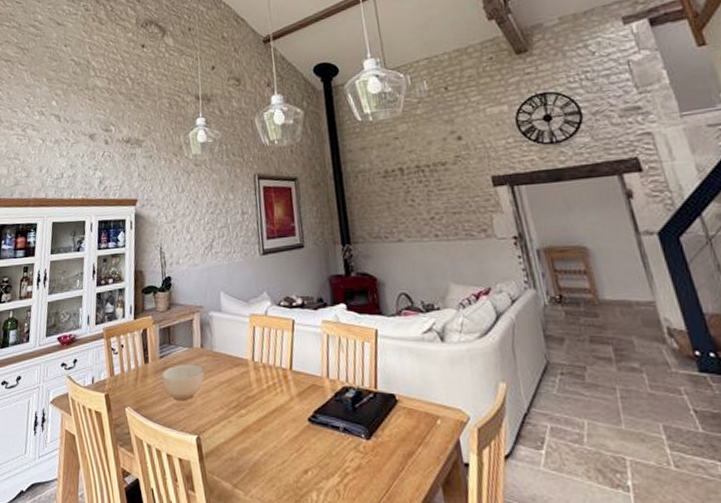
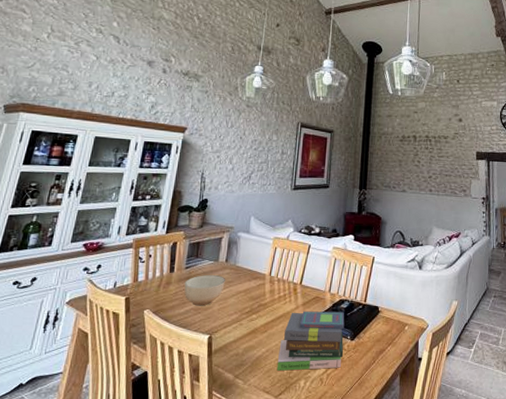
books: none [278,403,361,480] -> present [277,311,345,371]

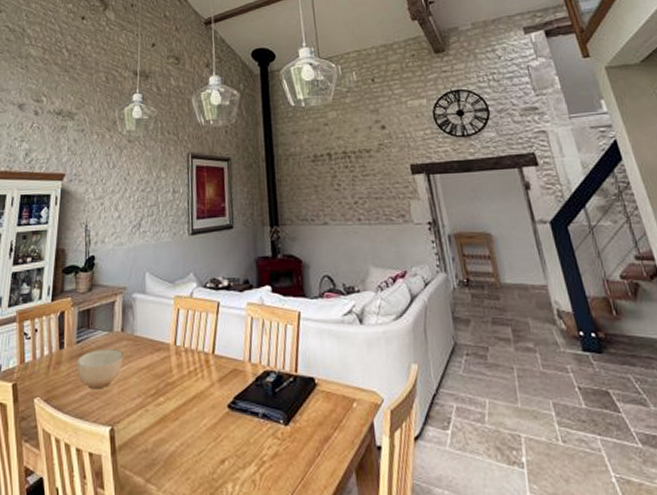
books: present [277,311,345,371] -> none [195,387,278,471]

